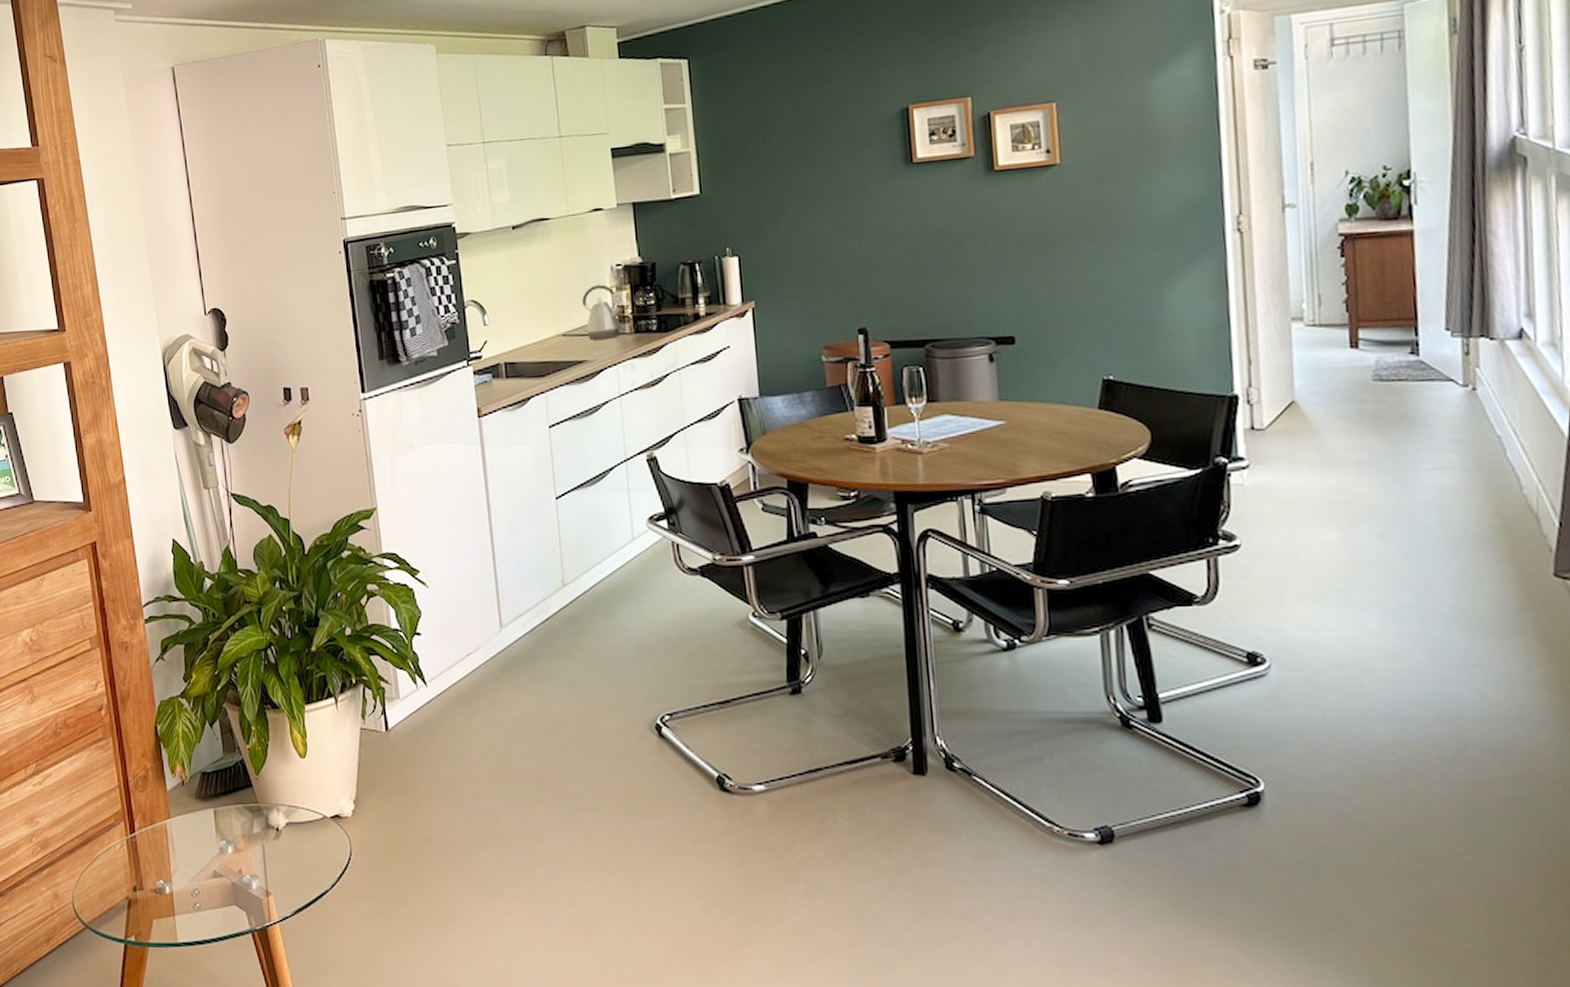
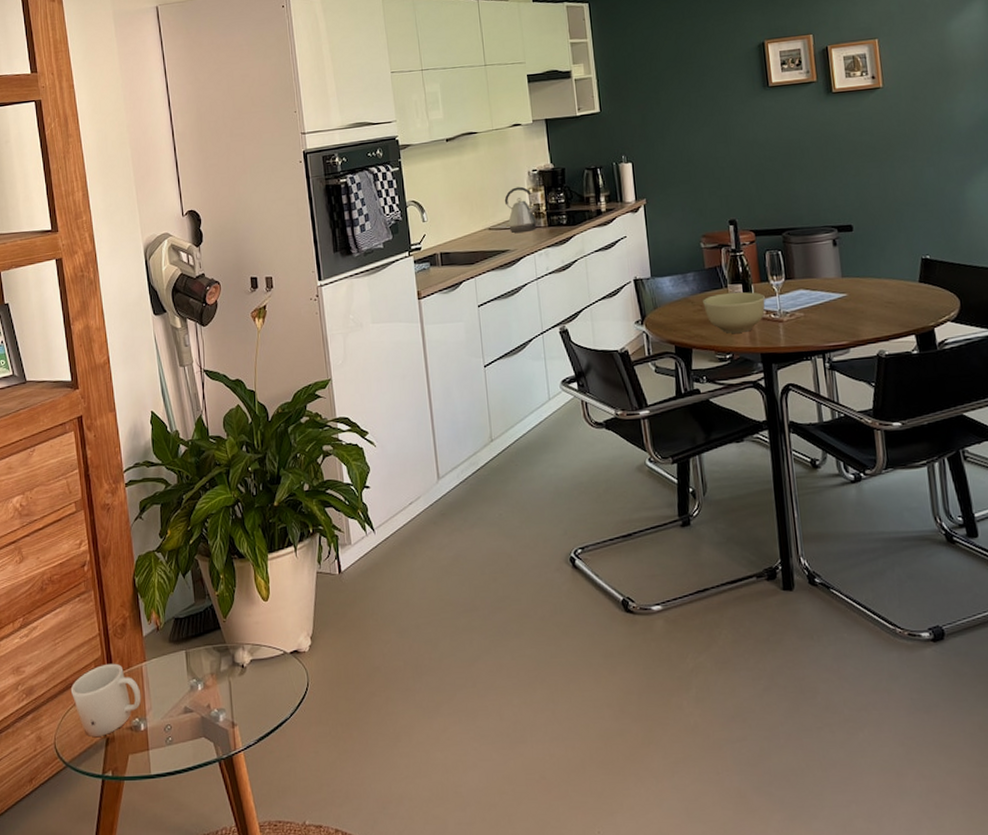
mug: none [88,818,166,897] -> present [70,663,142,737]
bowl: none [823,416,901,466] -> present [703,292,766,333]

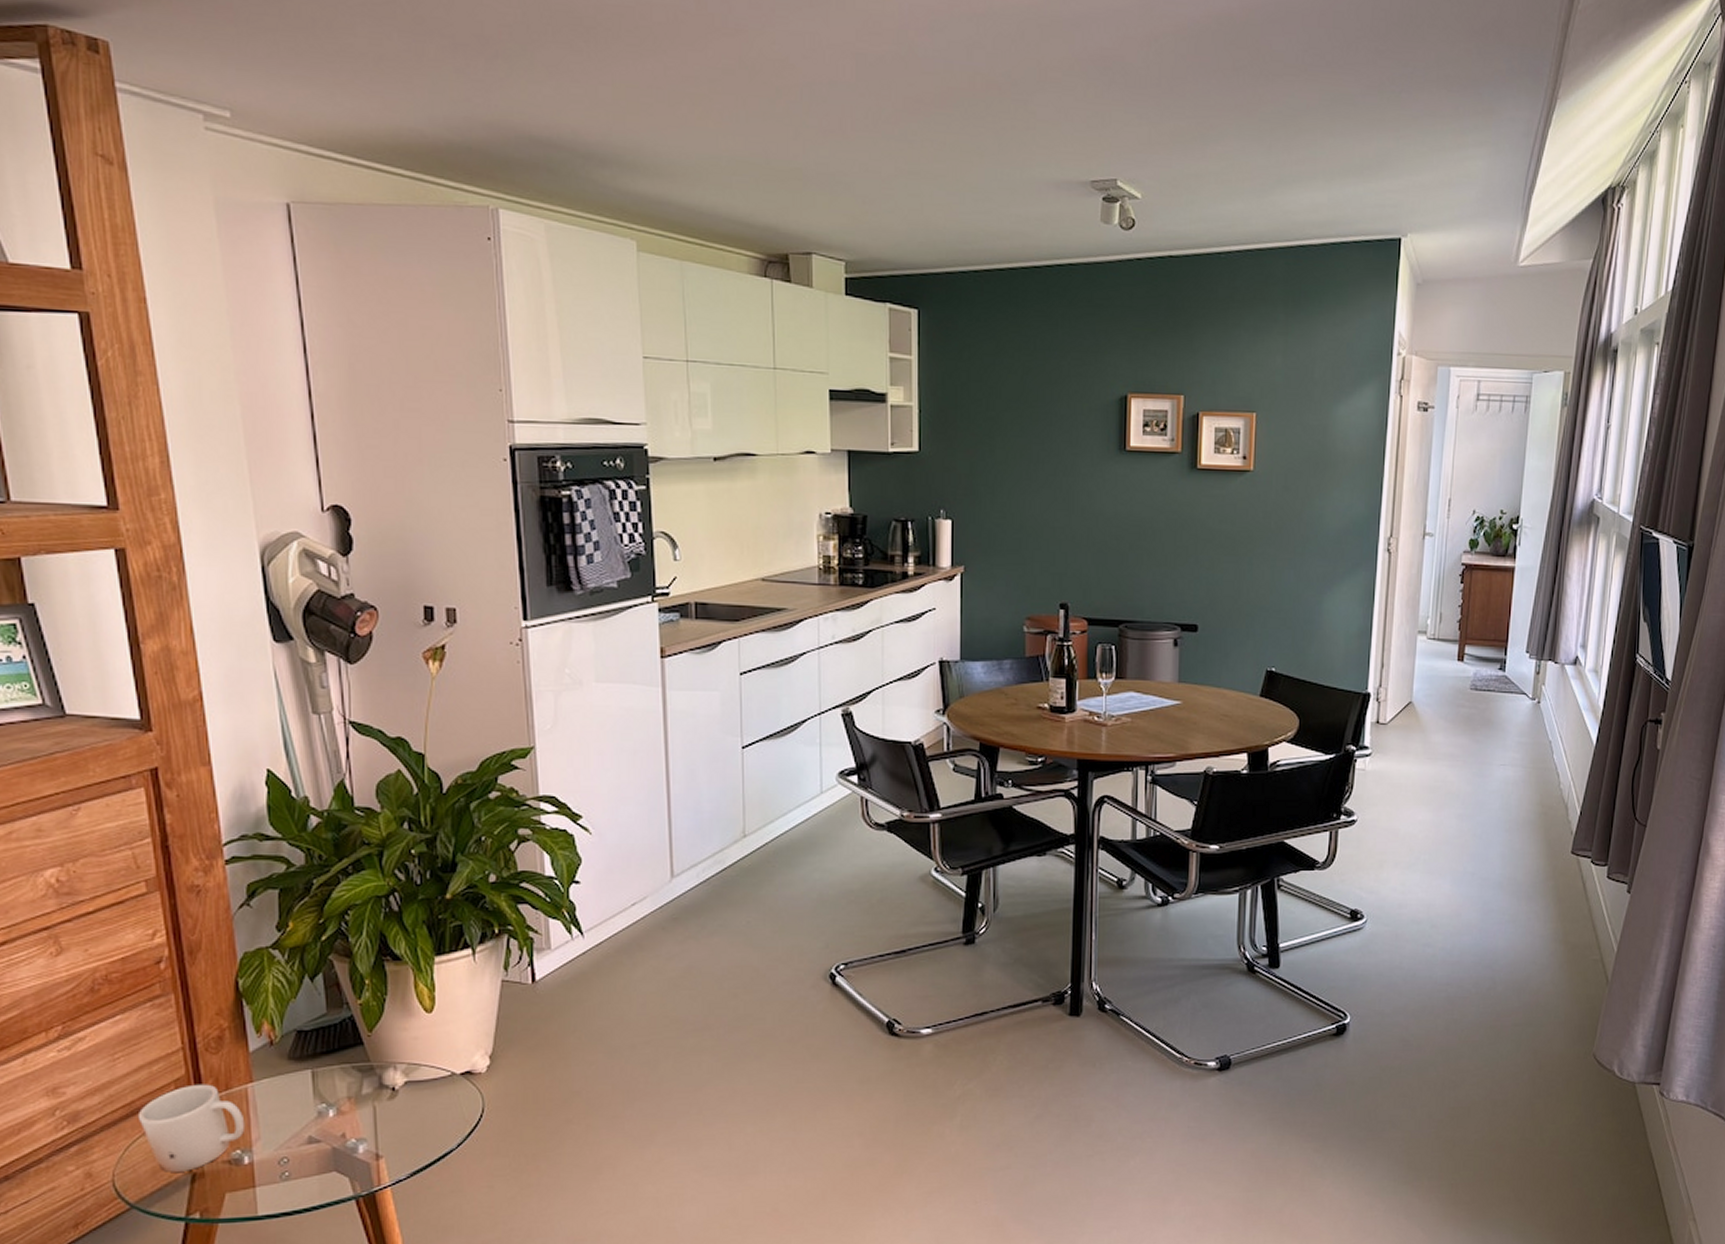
kettle: present [504,186,539,234] -> none [785,531,829,590]
bowl: present [703,292,766,333] -> none [1018,687,1090,734]

